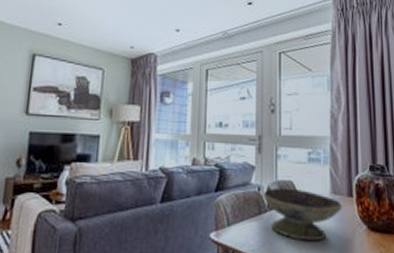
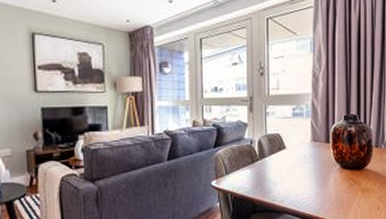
decorative bowl: present [262,188,342,242] -> none [254,140,321,181]

